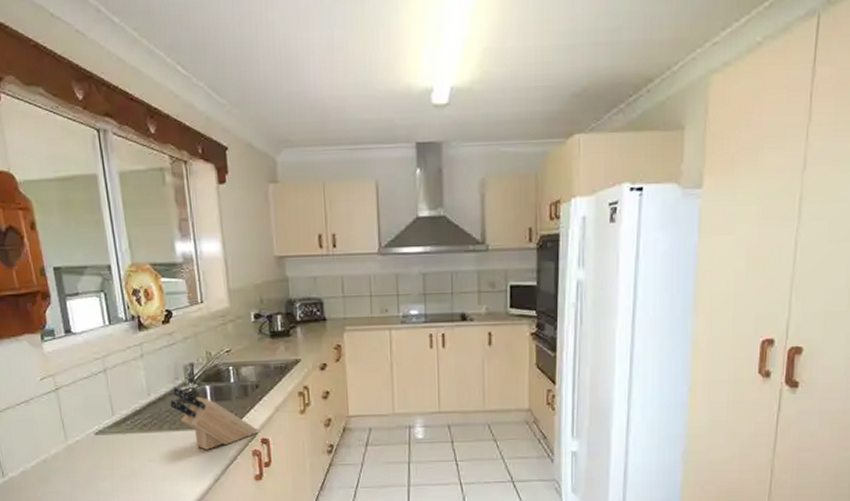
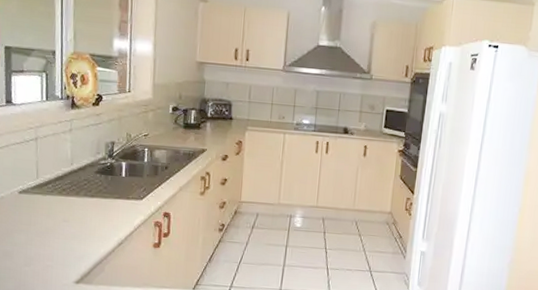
knife block: present [169,387,259,450] -> none [88,160,163,217]

